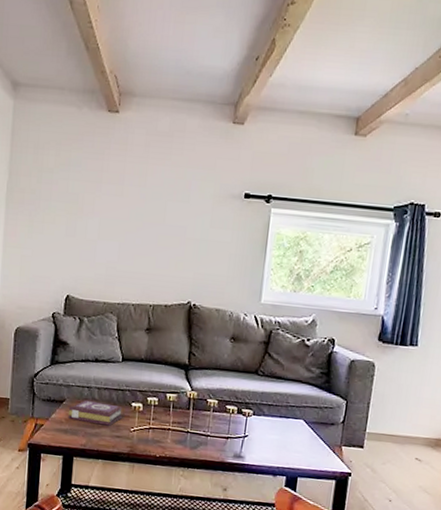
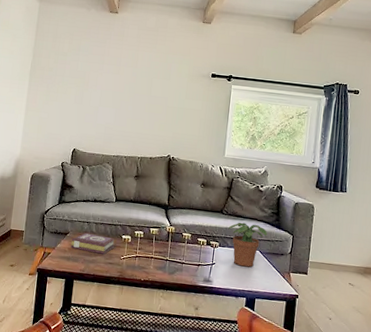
potted plant: none [264,385,314,440] -> present [228,222,267,268]

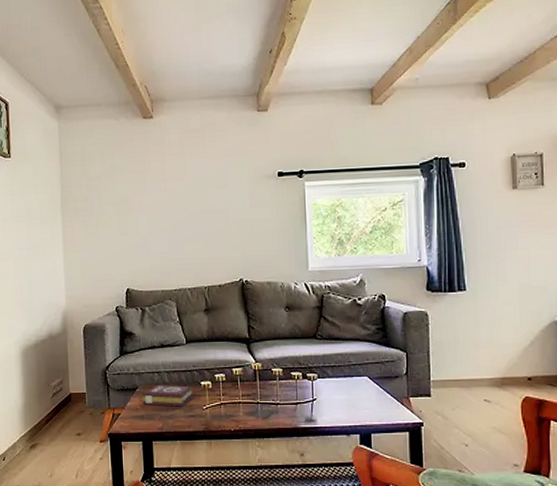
potted plant: present [228,222,267,268] -> none [325,345,374,398]

